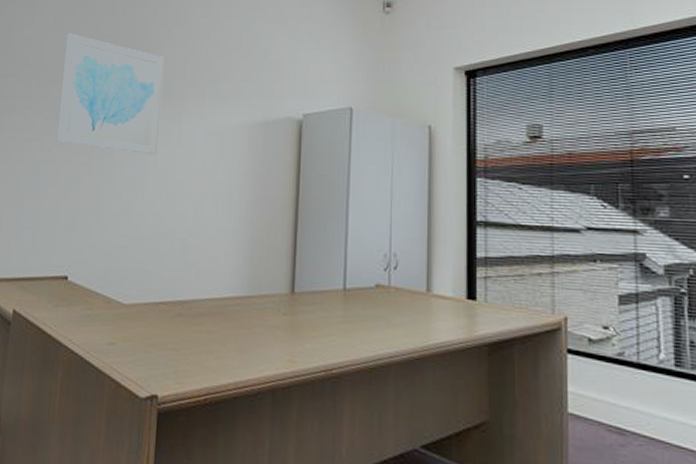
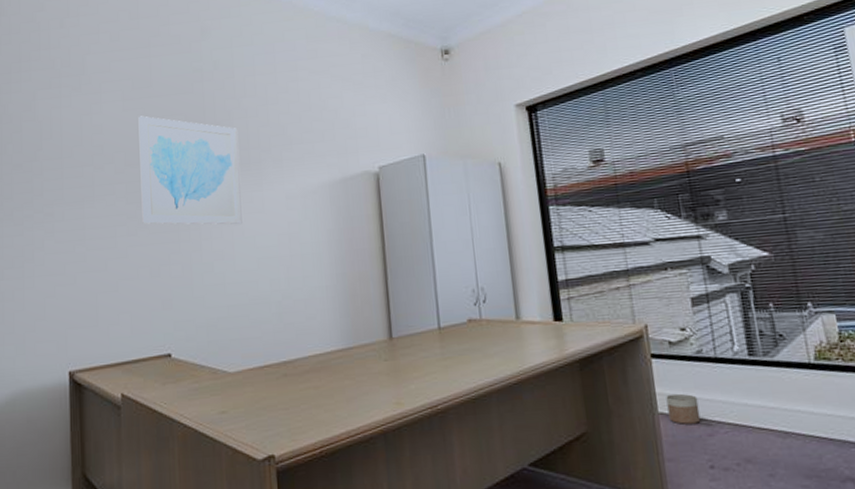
planter: none [578,394,614,431] -> present [666,393,701,425]

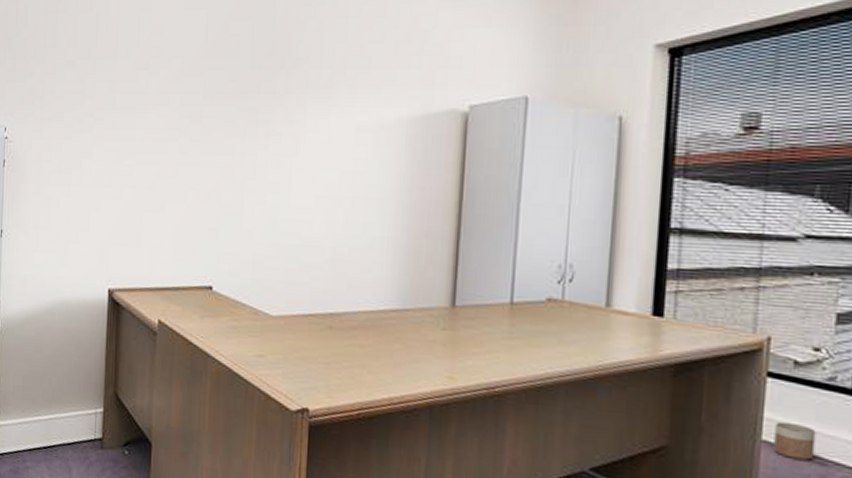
wall art: present [138,115,243,225] -> none [195,17,310,156]

